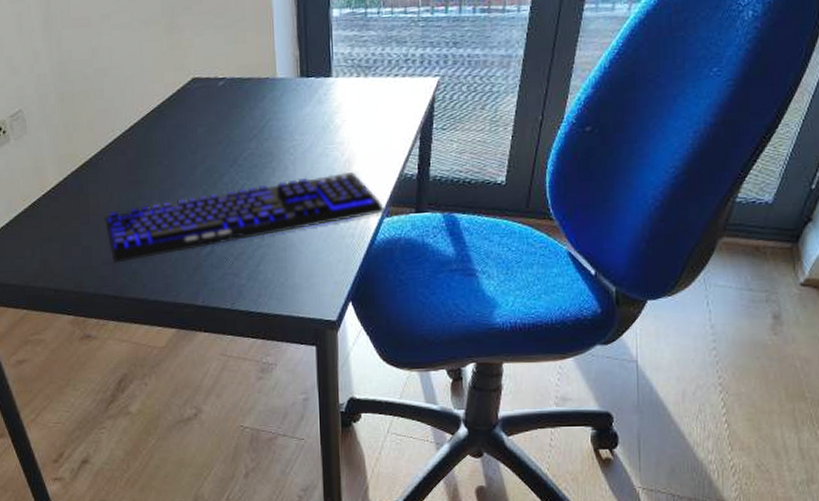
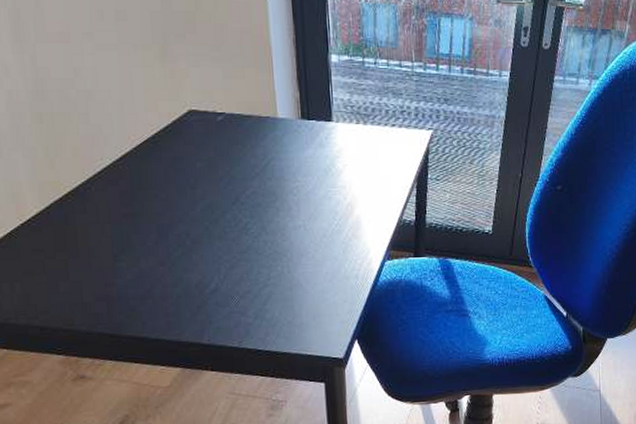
keyboard: present [105,171,386,263] -> none [96,215,387,300]

